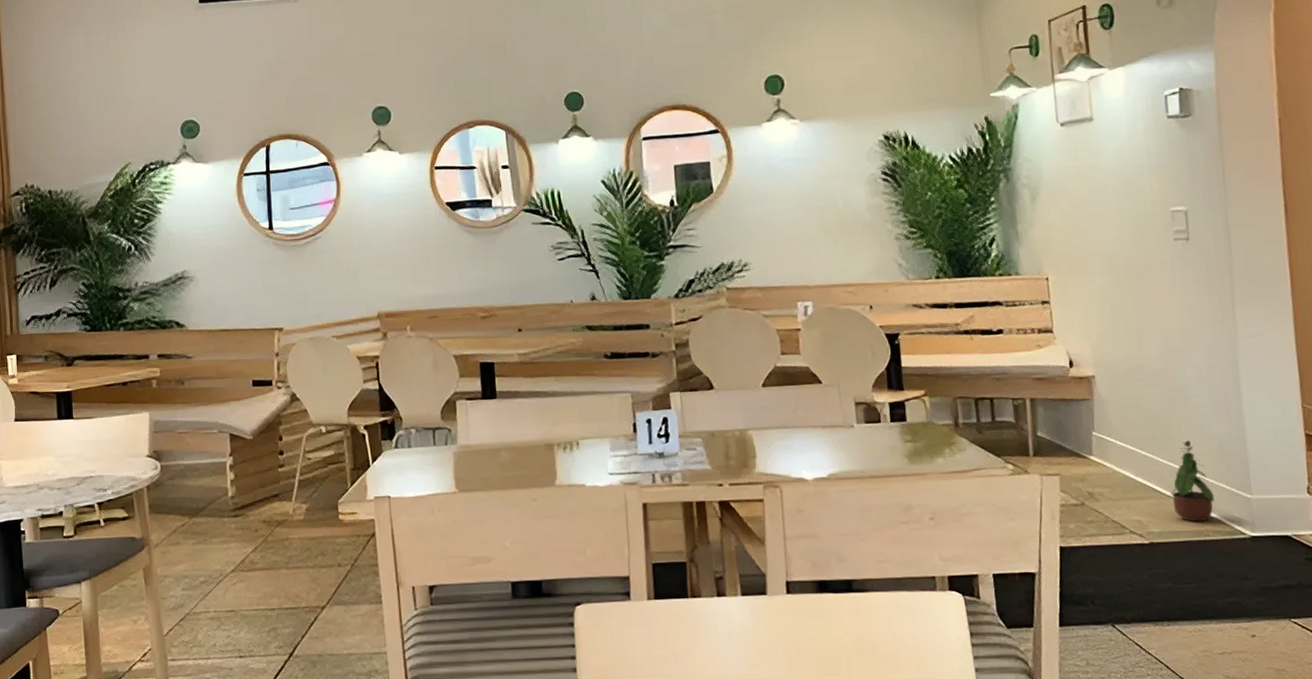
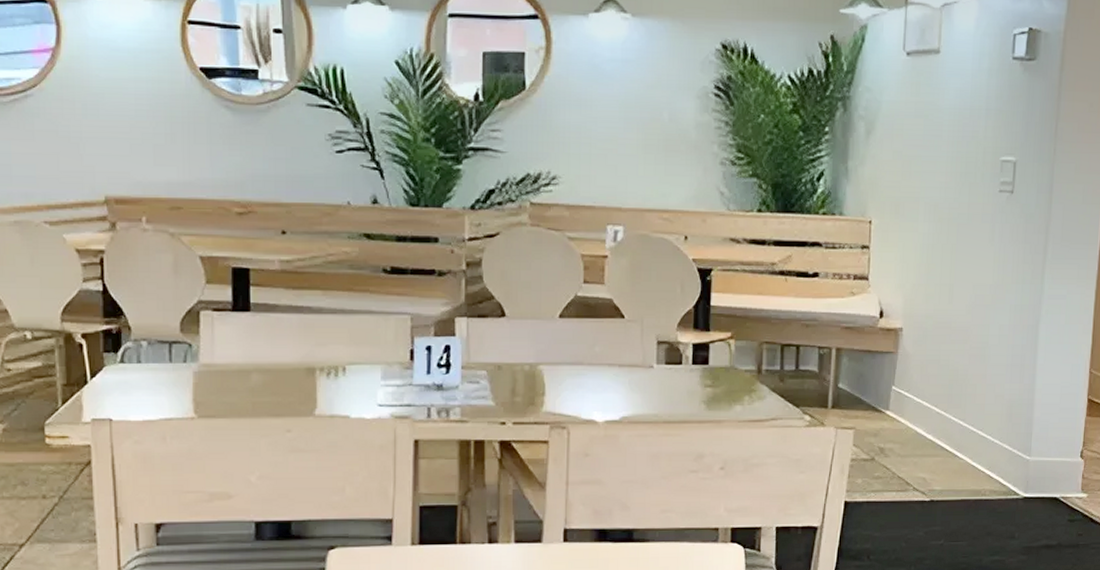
potted plant: present [1168,440,1215,522] -> none [954,400,996,482]

